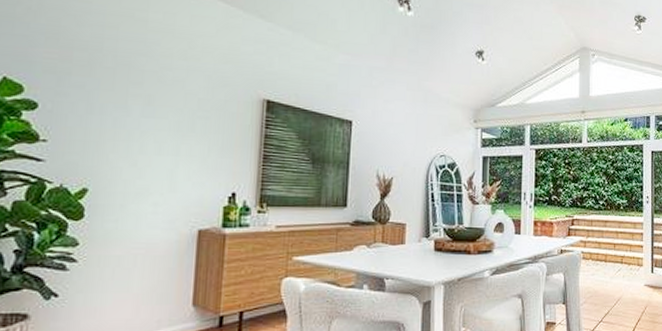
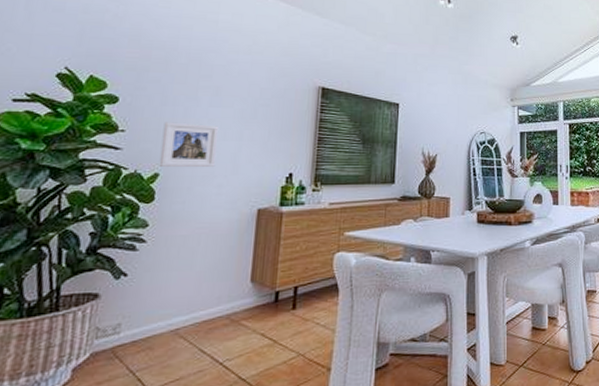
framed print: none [87,132,153,183] -> present [159,122,220,167]

